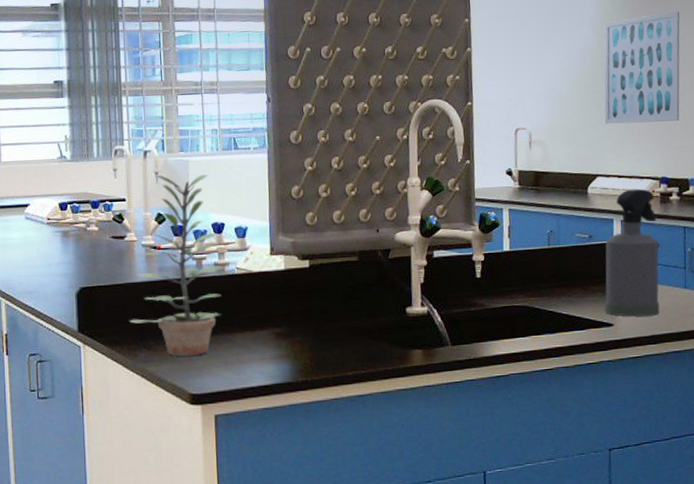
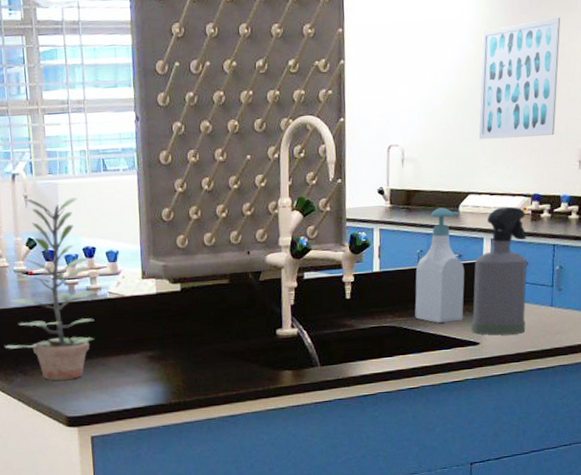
soap bottle: none [546,189,596,304] -> present [414,207,465,323]

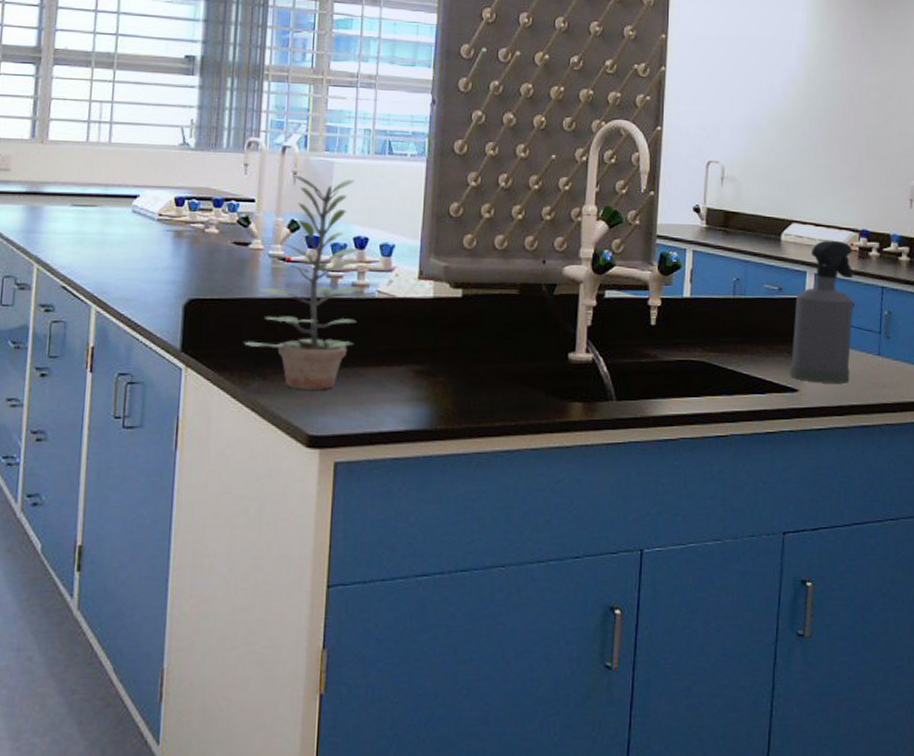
soap bottle: present [414,207,465,323] -> none [727,233,785,363]
wall art: present [478,17,561,140] -> none [805,50,893,169]

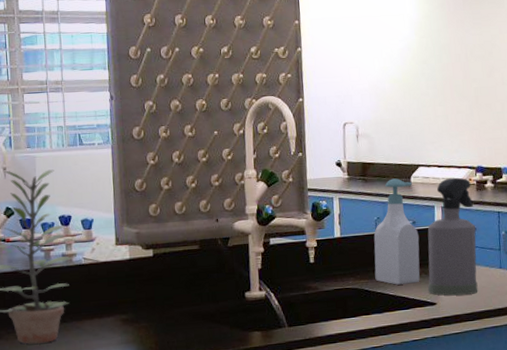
soap bottle: none [727,233,785,363] -> present [373,178,420,285]

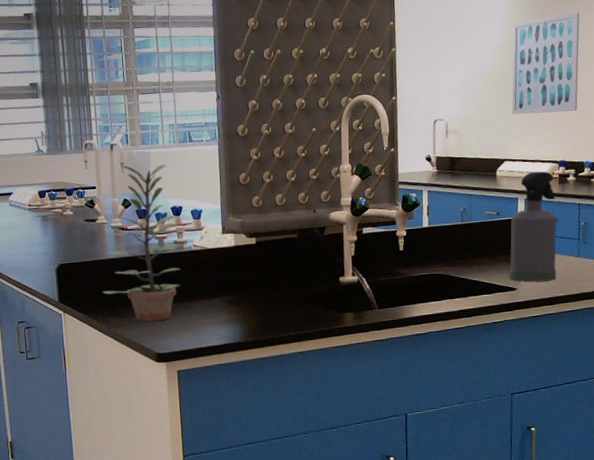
soap bottle: present [373,178,420,285] -> none [459,172,503,272]
wall art: none [423,13,493,118] -> present [512,12,580,115]

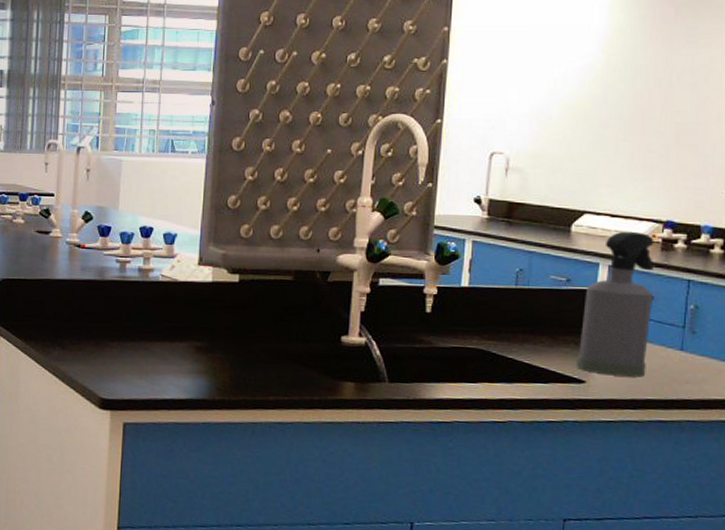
plant: present [102,164,184,322] -> none [46,172,150,360]
wall art: present [512,12,580,115] -> none [601,30,714,157]

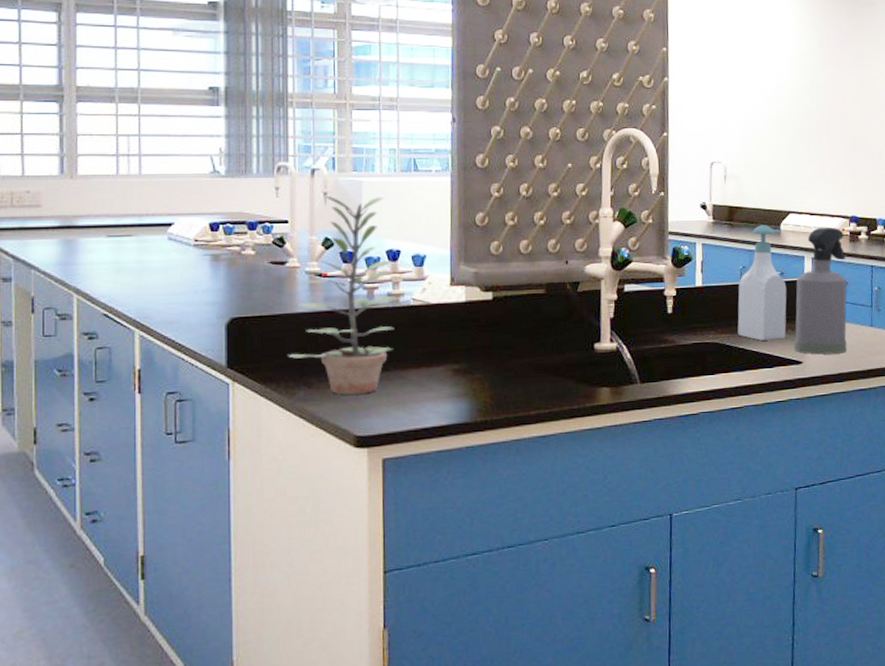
plant: none [46,172,150,360] -> present [288,195,400,395]
soap bottle: none [507,224,573,354] -> present [737,225,787,341]

